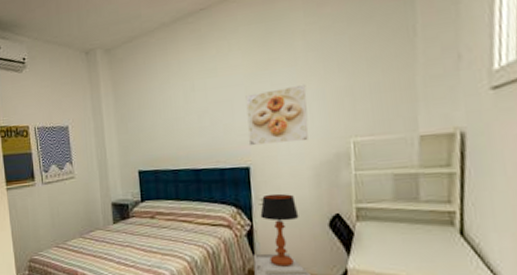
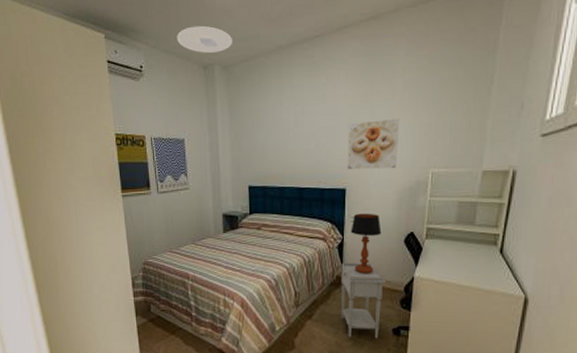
ceiling light: none [58,12,115,40] -> present [177,25,233,53]

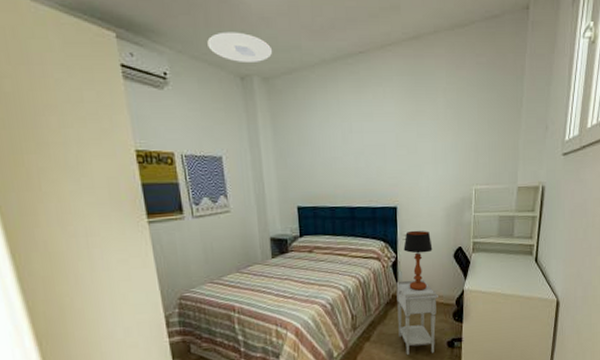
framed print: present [347,118,400,170] -> none [396,137,444,188]

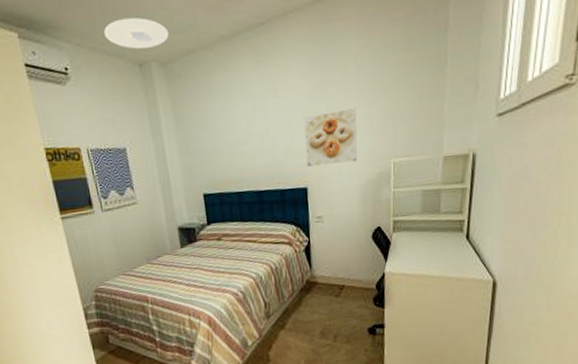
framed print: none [396,137,444,188] -> present [303,107,358,168]
nightstand: present [396,279,438,356] -> none [310,264,356,344]
table lamp: present [403,230,433,291] -> none [316,211,349,276]

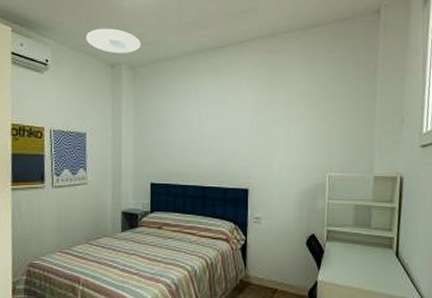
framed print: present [303,107,358,168] -> none [249,124,297,171]

